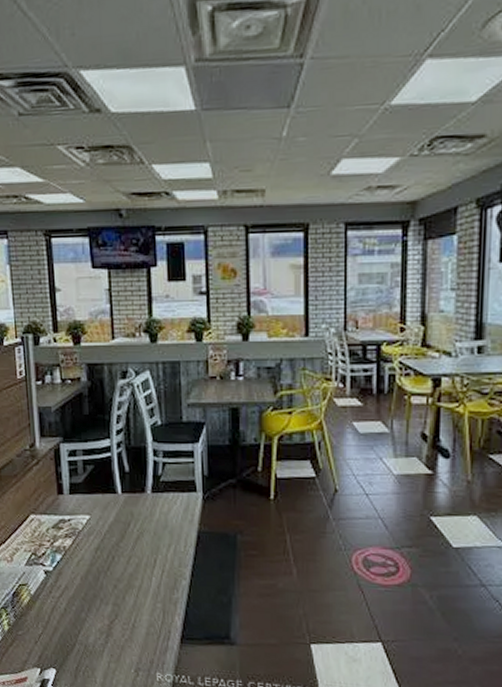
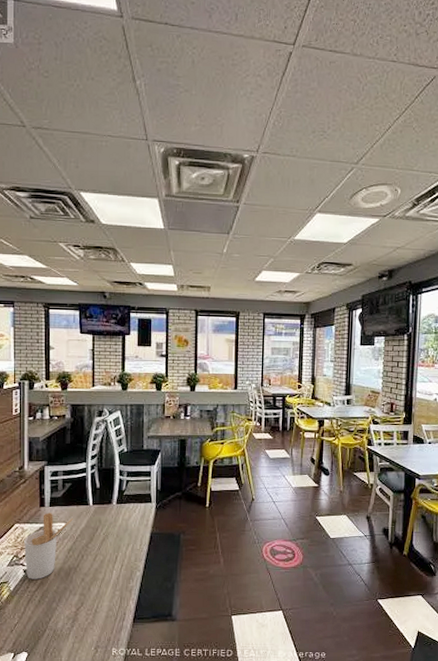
utensil holder: none [42,502,98,583] -> present [24,512,73,579]

